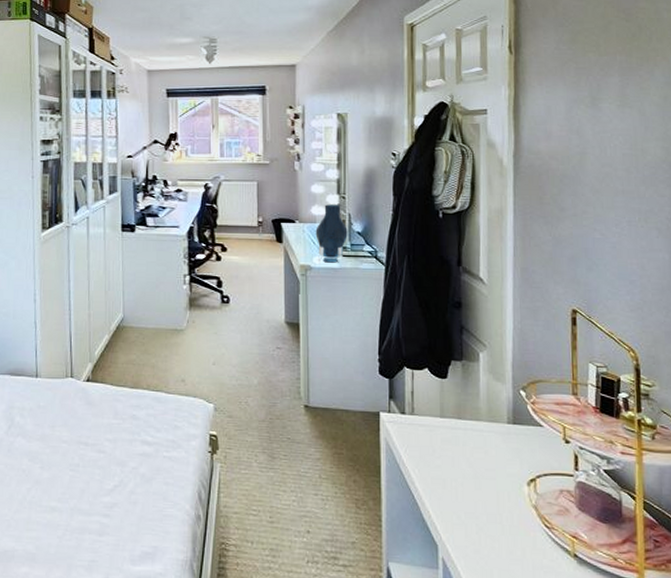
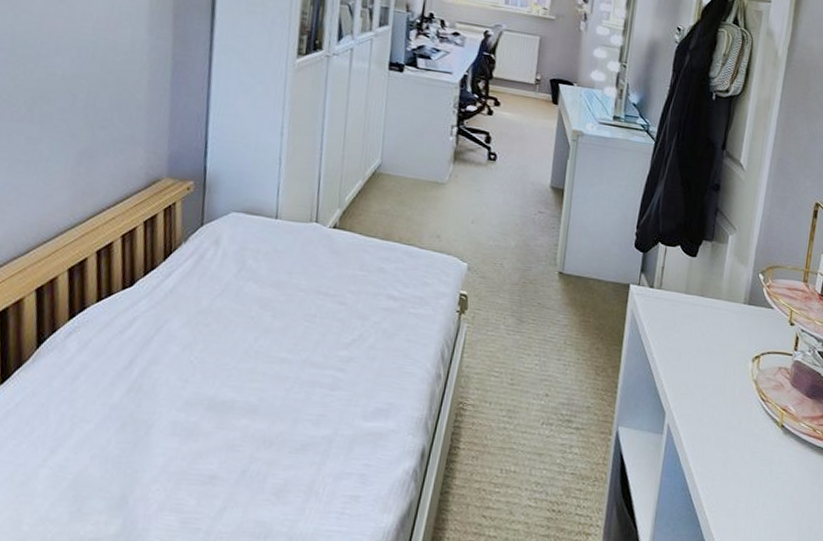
vase: present [315,204,348,263] -> none [592,71,624,132]

